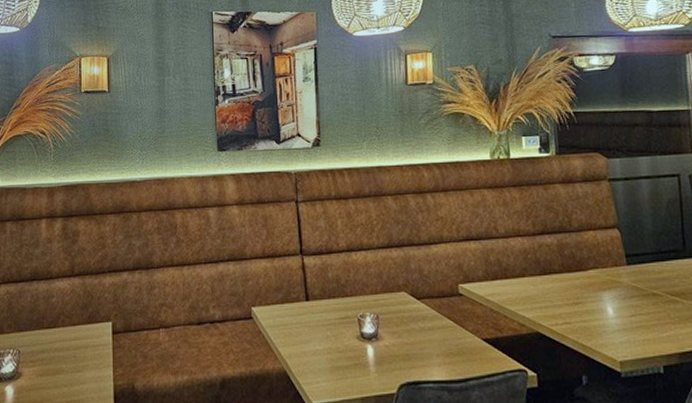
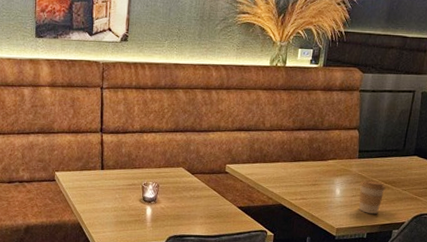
coffee cup: none [637,292,674,340] -> present [358,180,386,215]

